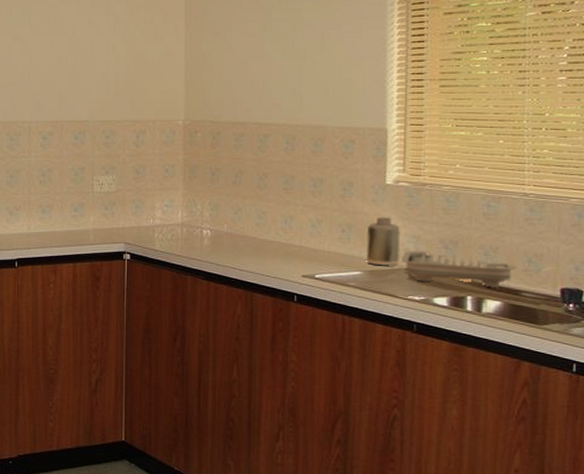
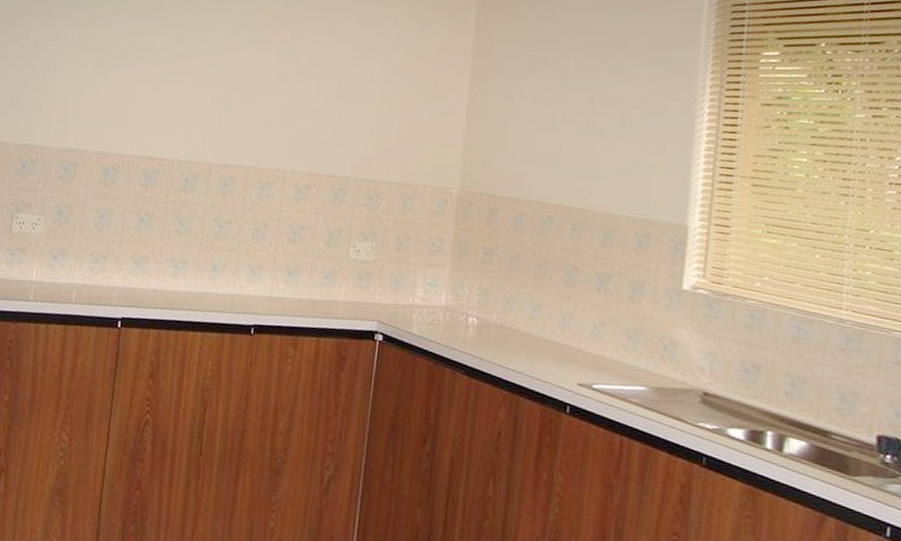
soap dispenser: present [367,217,400,266] -> none [654,326,695,386]
dish rack: present [402,250,516,288] -> none [694,369,827,426]

